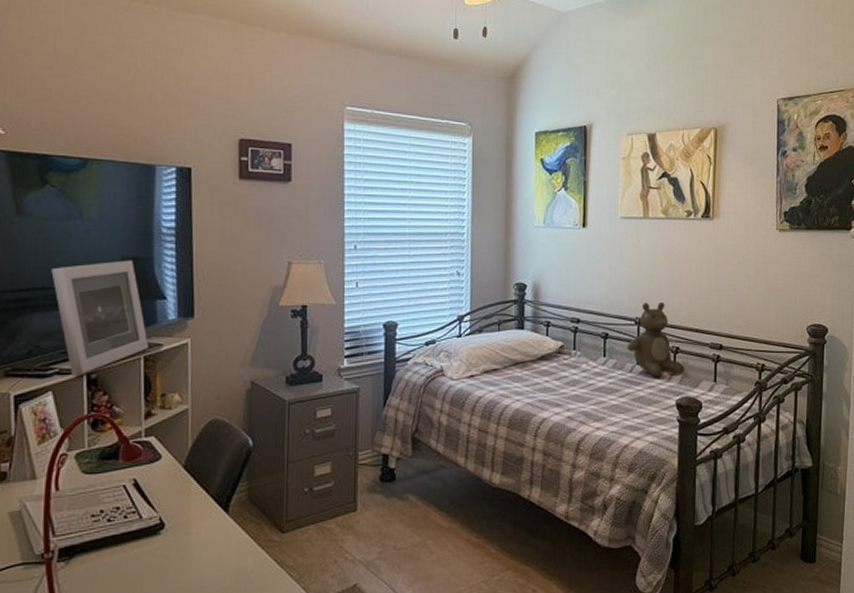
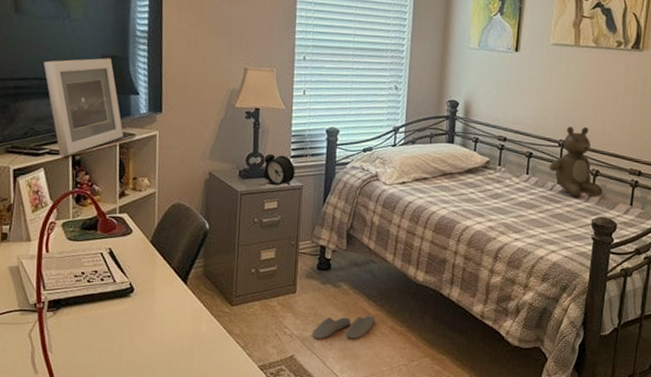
alarm clock: none [314,354,350,391] -> present [263,153,295,186]
slippers: none [377,528,449,563] -> present [312,315,376,340]

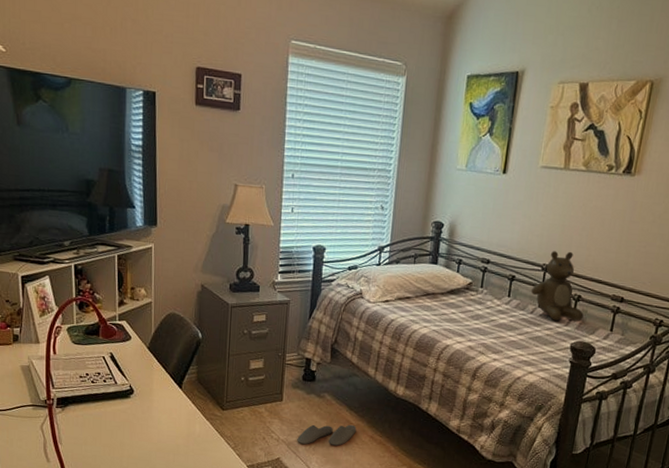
picture frame: present [44,58,123,157] -> none [45,171,121,266]
alarm clock: present [263,153,295,186] -> none [252,268,283,300]

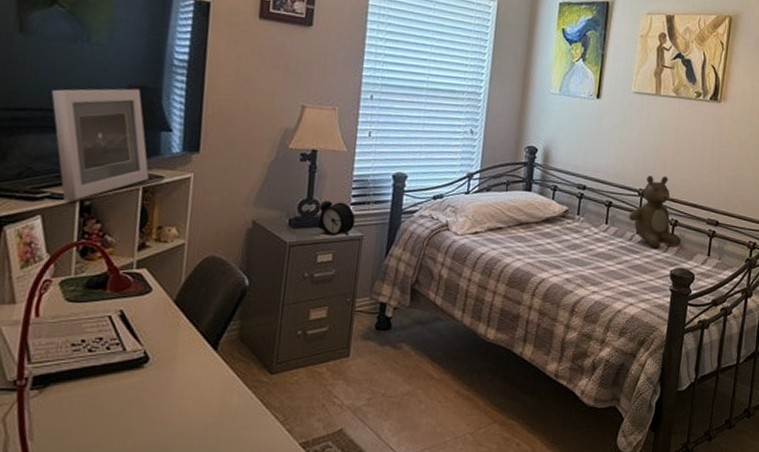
picture frame: none [45,171,121,266] -> present [51,88,149,202]
alarm clock: none [252,268,283,300] -> present [317,200,356,237]
slippers: present [297,424,357,446] -> none [366,379,440,409]

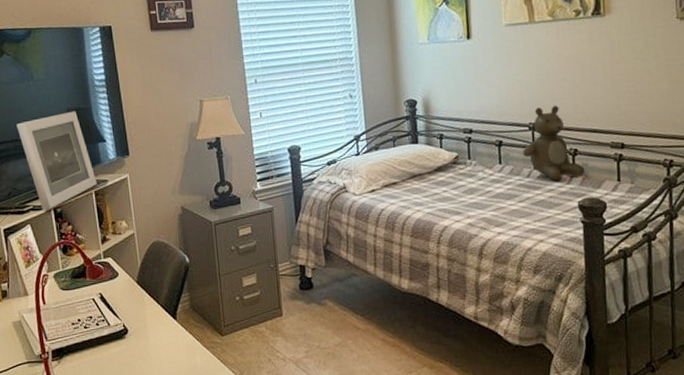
alarm clock: present [317,200,356,237] -> none [231,180,264,212]

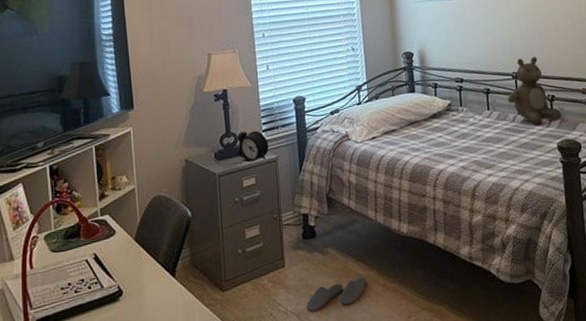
picture frame: present [16,111,97,211] -> none [15,65,98,169]
alarm clock: none [231,180,264,212] -> present [237,130,269,163]
slippers: none [304,329,366,361] -> present [306,276,367,312]

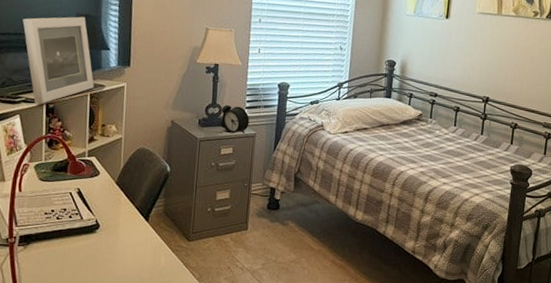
picture frame: none [15,65,98,169] -> present [23,16,94,105]
slippers: present [306,276,367,312] -> none [261,250,319,272]
teddy bear: present [508,56,562,124] -> none [475,85,520,147]

